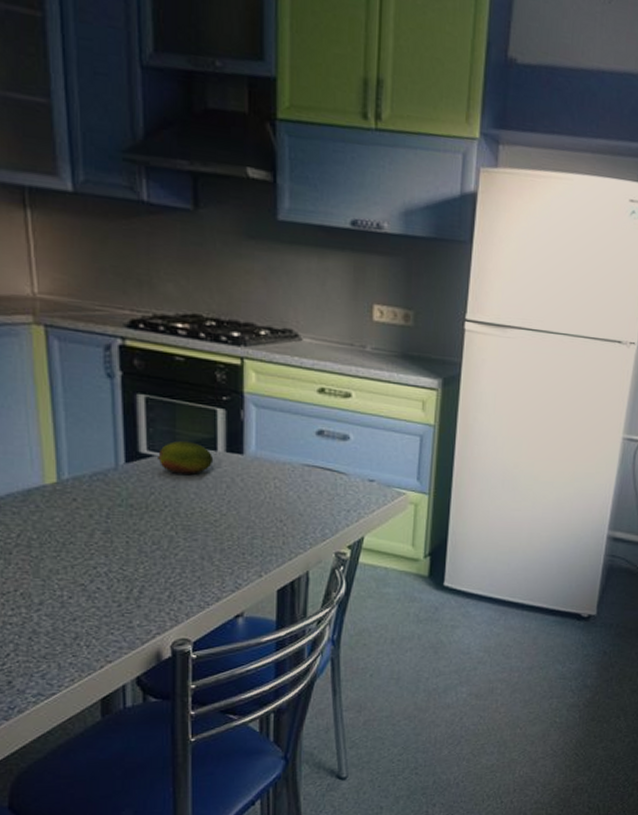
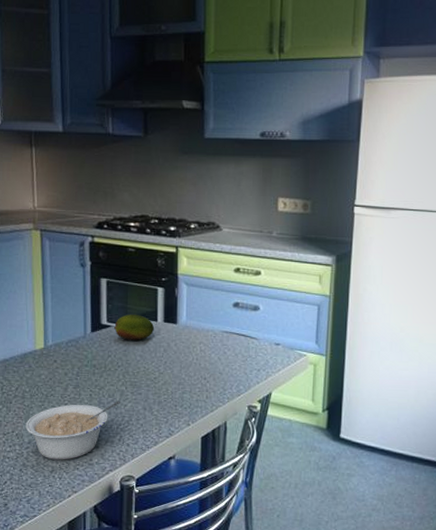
legume: none [34,549,169,624] -> present [25,401,120,460]

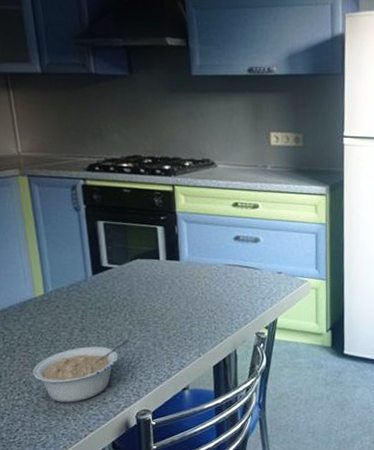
fruit: present [114,314,155,341] -> none [116,254,158,280]

